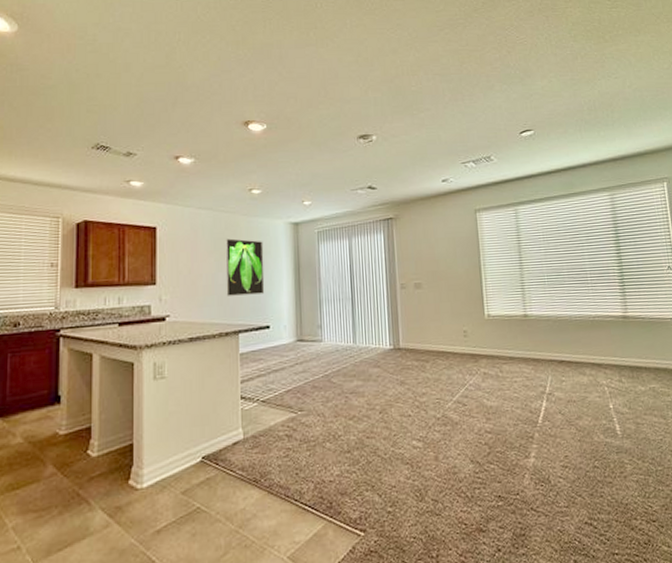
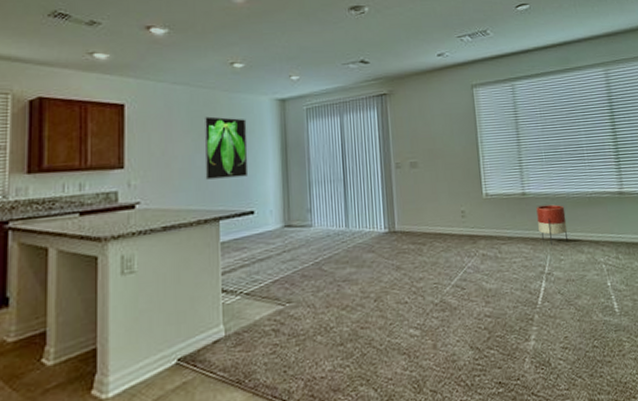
planter: none [538,326,569,367] -> present [536,204,568,246]

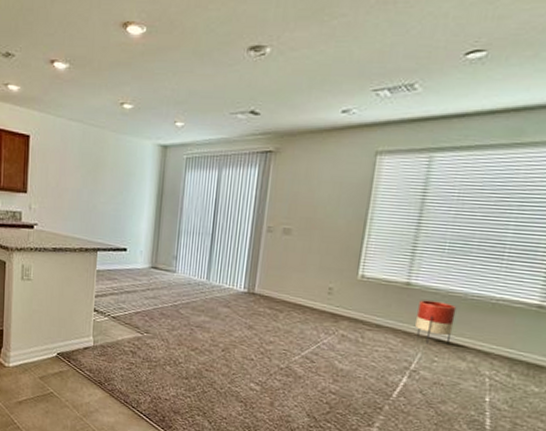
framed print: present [203,116,249,180] -> none [89,155,129,216]

